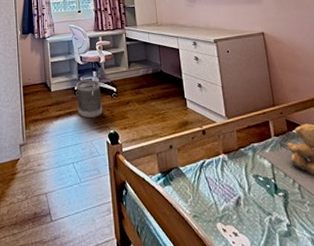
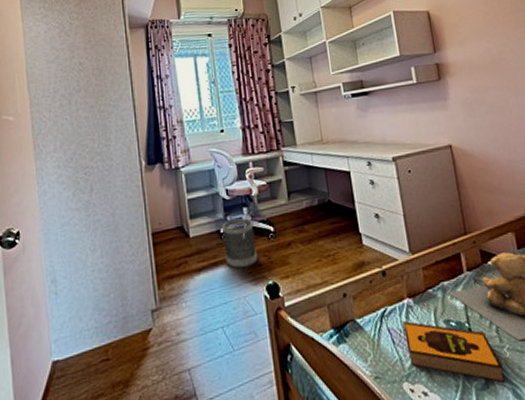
hardback book: none [218,172,306,233] -> present [403,320,506,384]

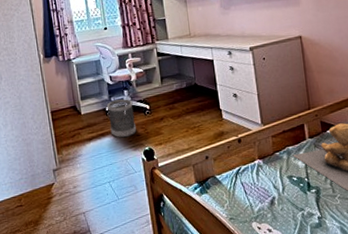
hardback book: present [403,320,506,384] -> none [254,176,336,223]

